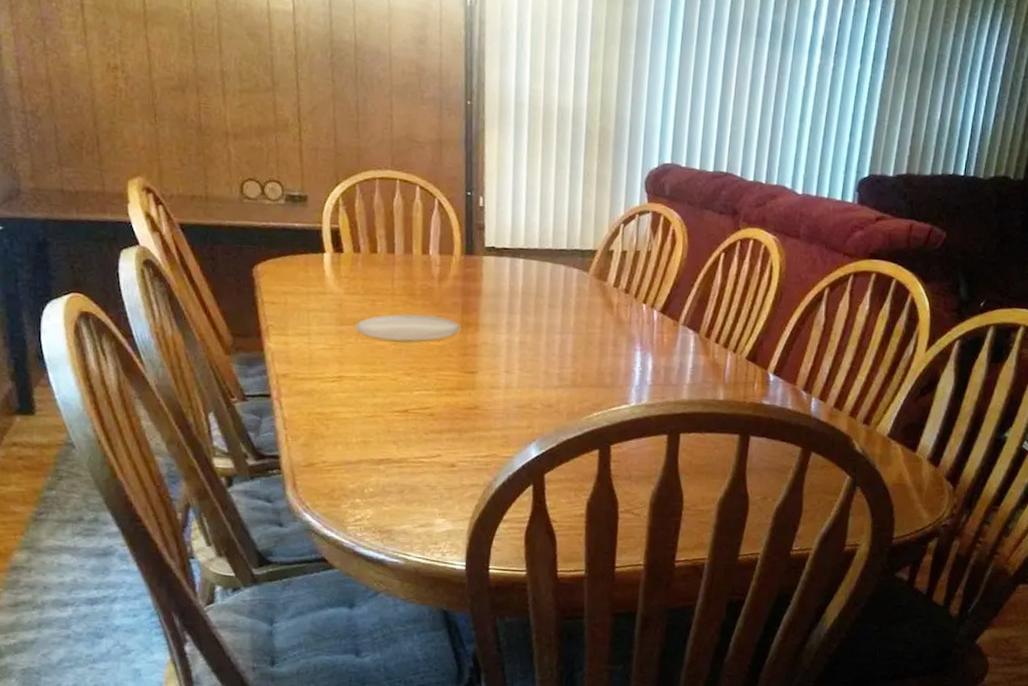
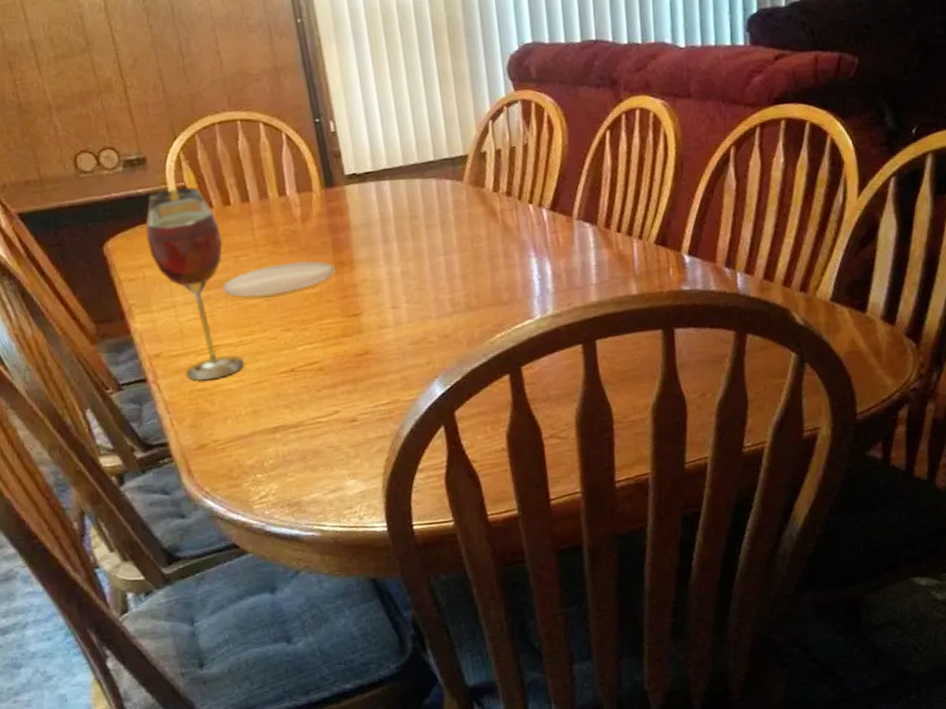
wineglass: none [294,229,363,406] -> present [145,186,244,381]

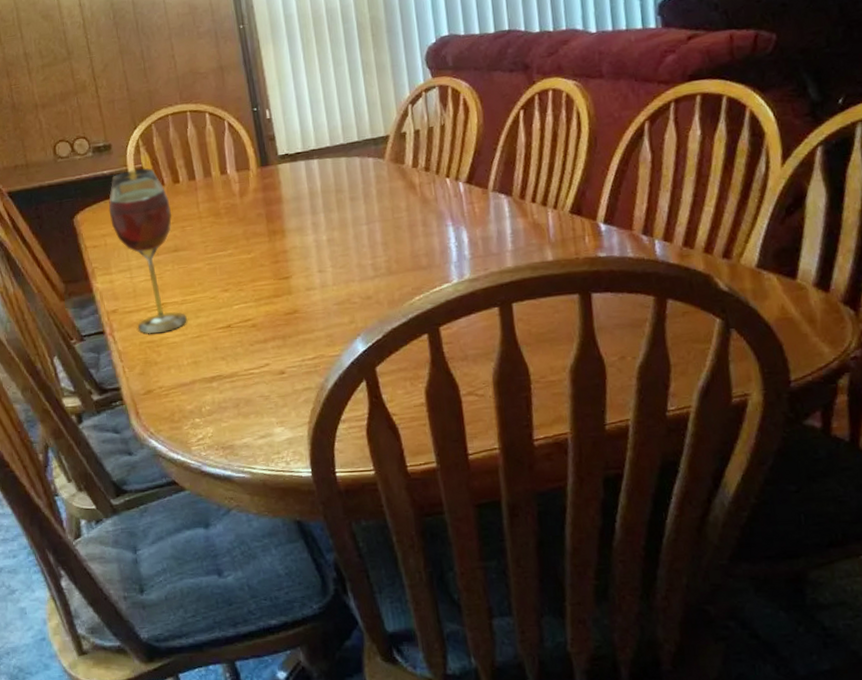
plate: present [222,261,335,299] -> none [170,230,268,263]

